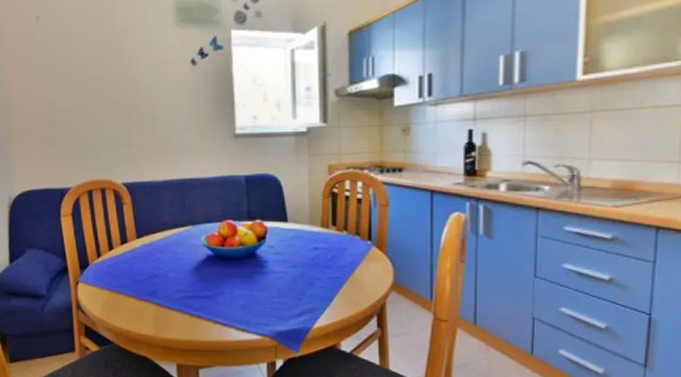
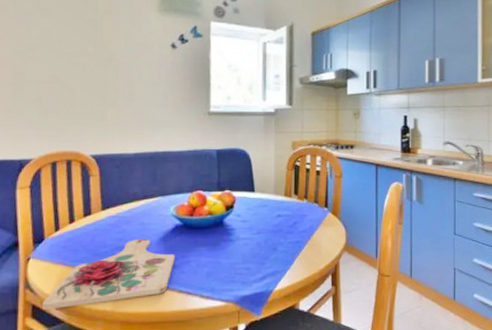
cutting board: none [93,268,209,331] -> present [43,239,175,310]

